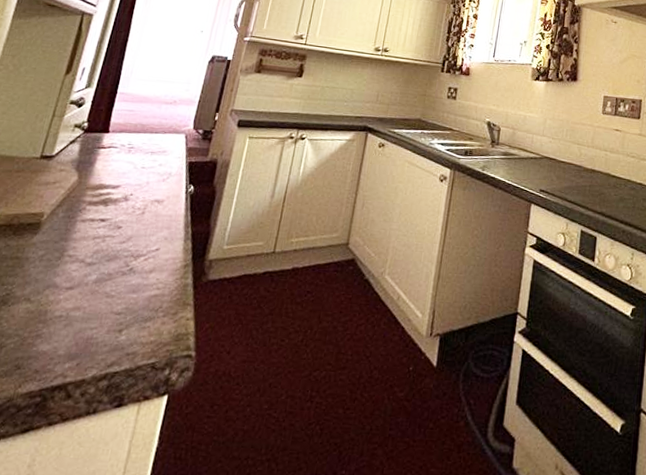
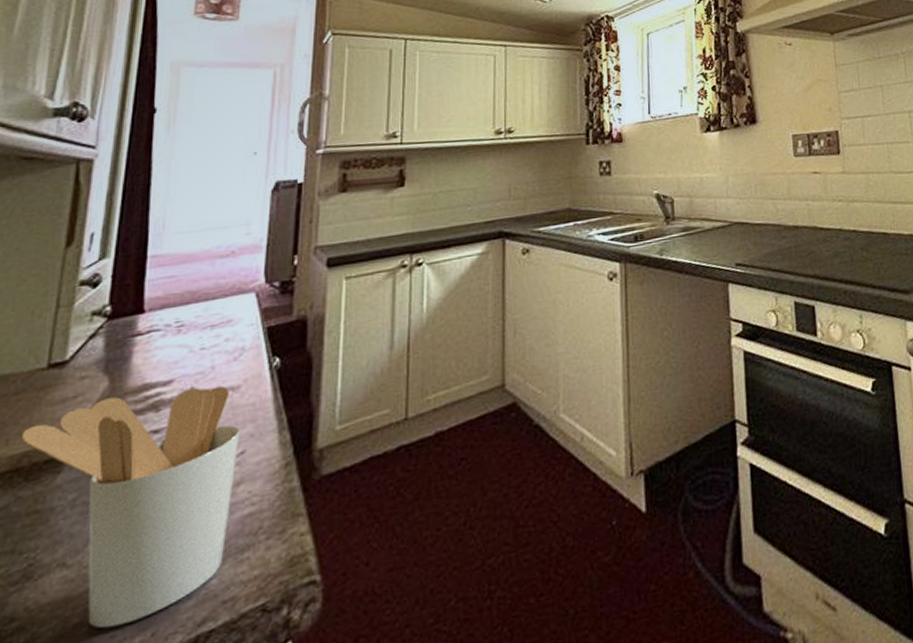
utensil holder: none [15,188,159,353] -> present [20,386,240,629]

